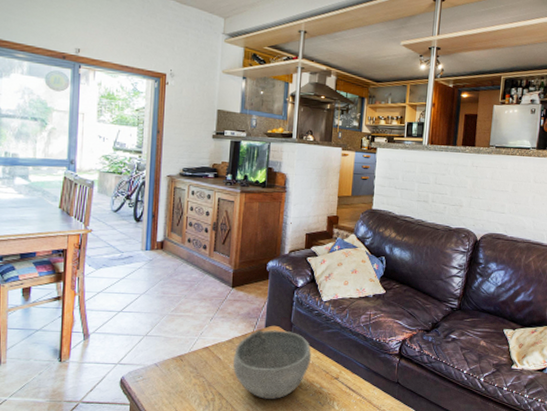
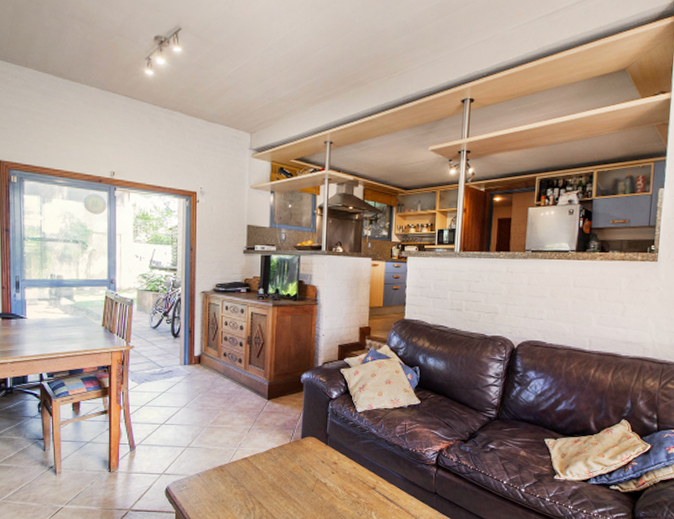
bowl: present [232,329,311,399] -> none [271,440,348,509]

